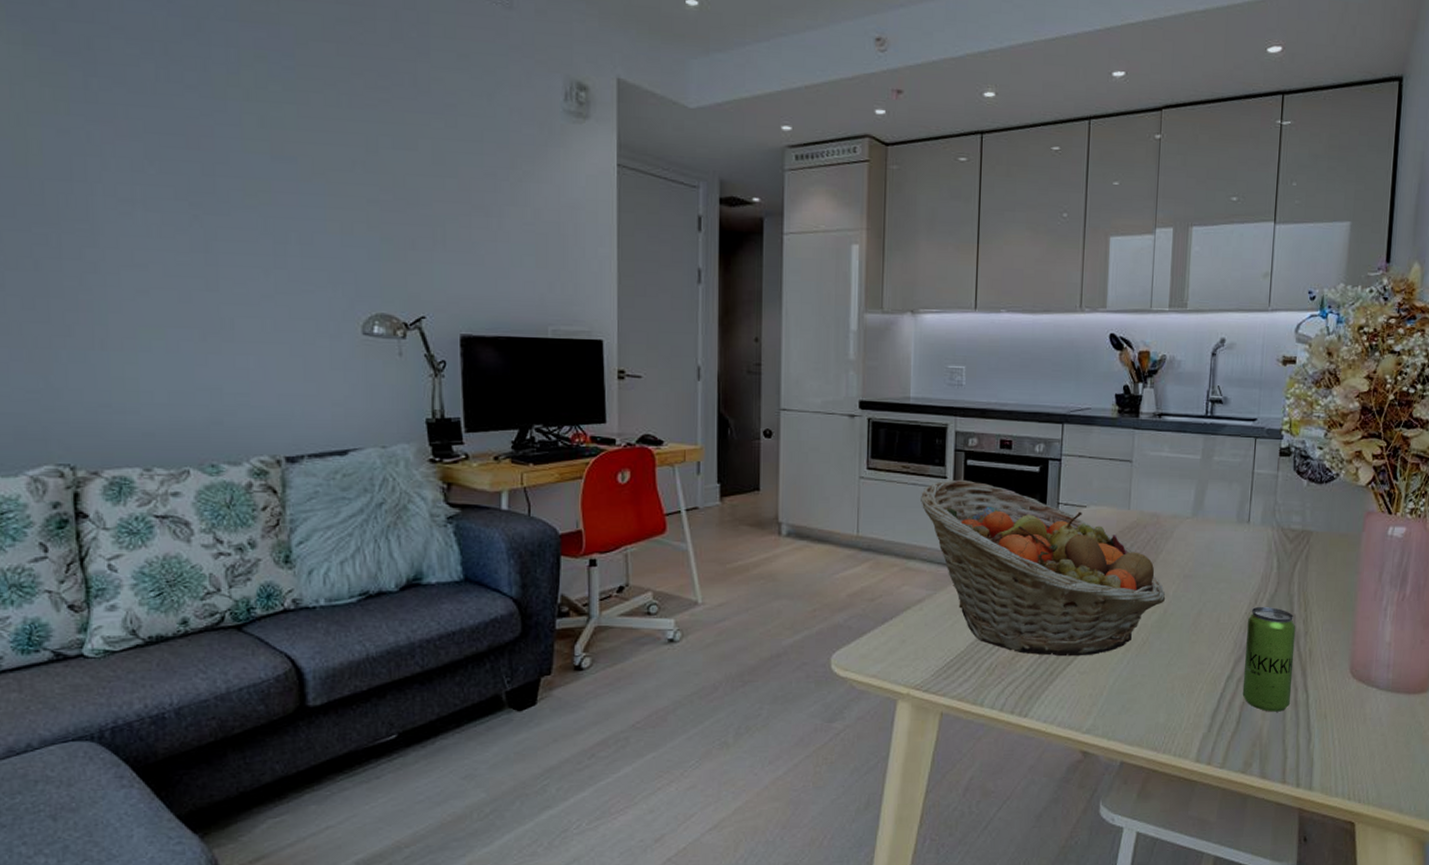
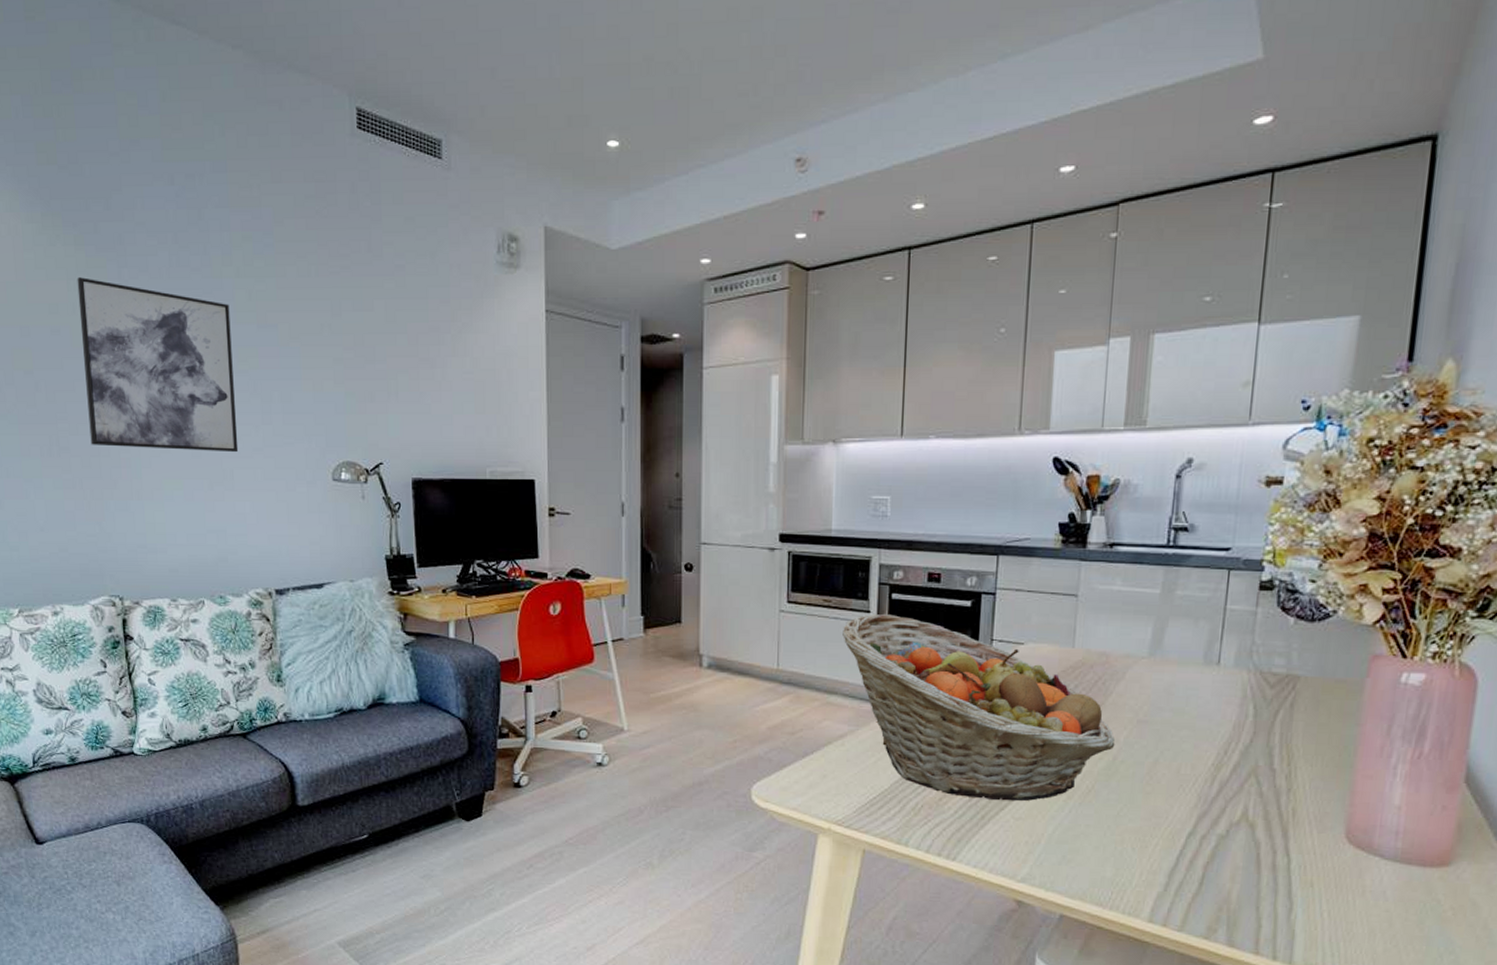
wall art: none [24,83,242,299] -> present [77,277,239,453]
beverage can: present [1242,606,1296,712] -> none [1206,757,1276,876]

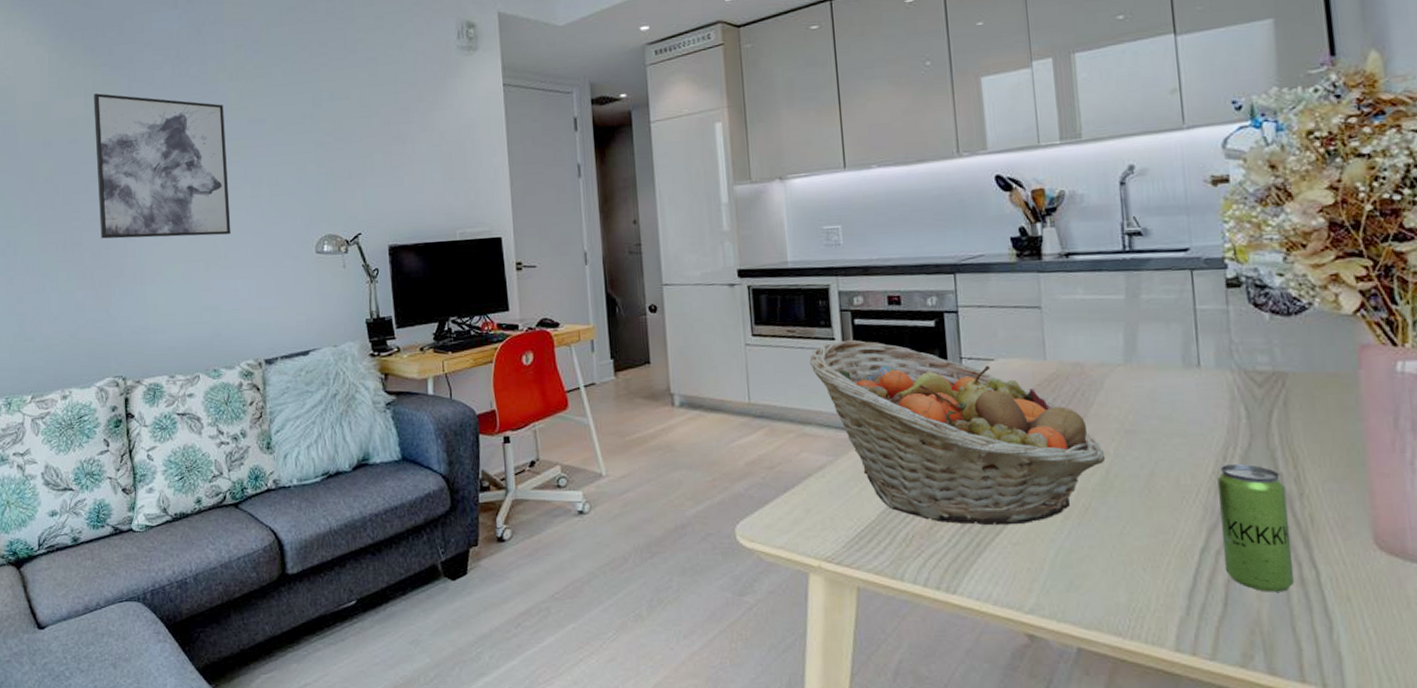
beverage can: none [1206,757,1276,876] -> present [1217,463,1295,592]

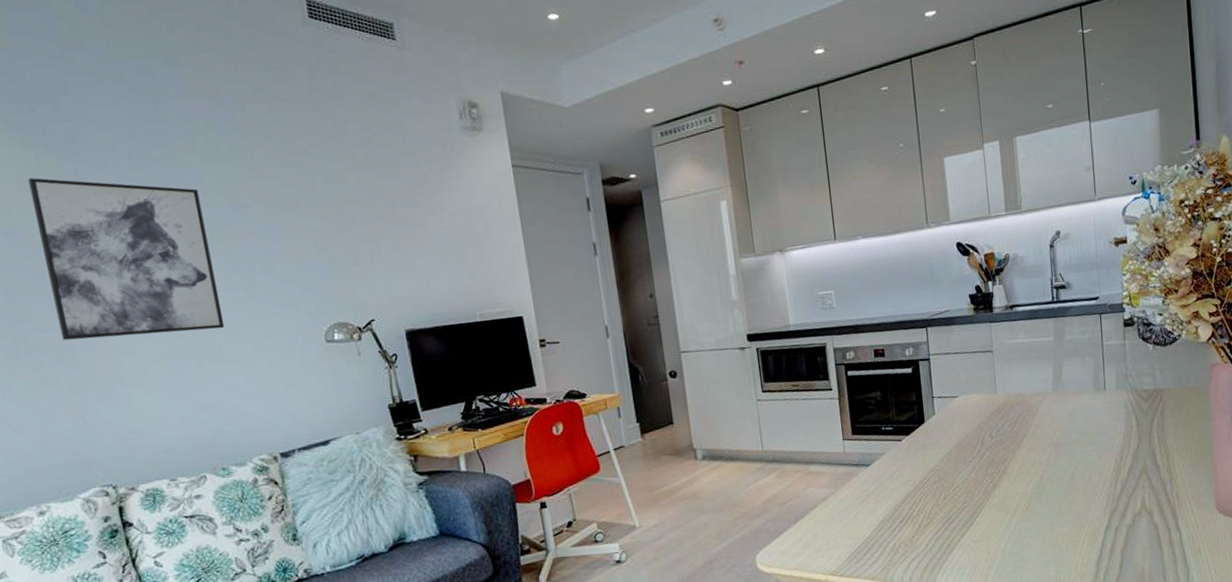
fruit basket: present [809,339,1106,526] -> none [812,389,1040,532]
beverage can: present [1217,463,1295,592] -> none [1117,461,1166,554]

